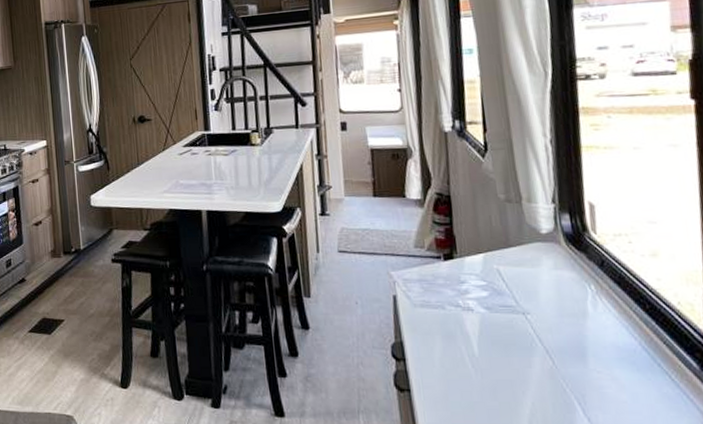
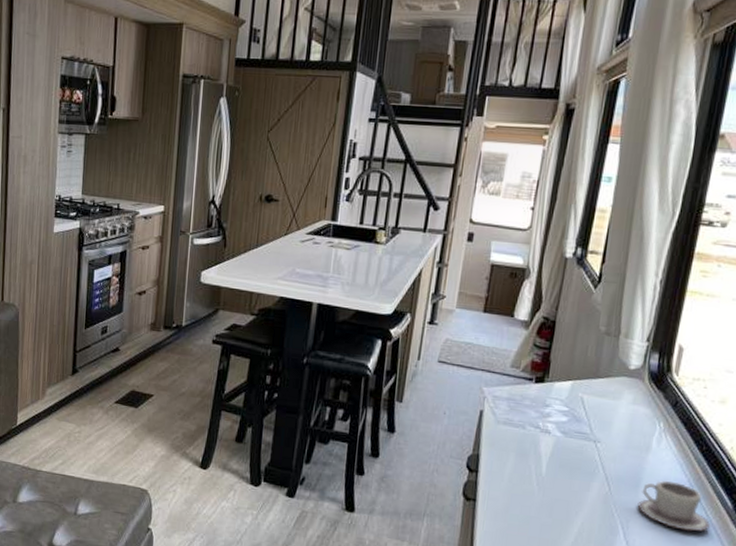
cup: none [589,346,681,400] -> present [637,480,711,532]

